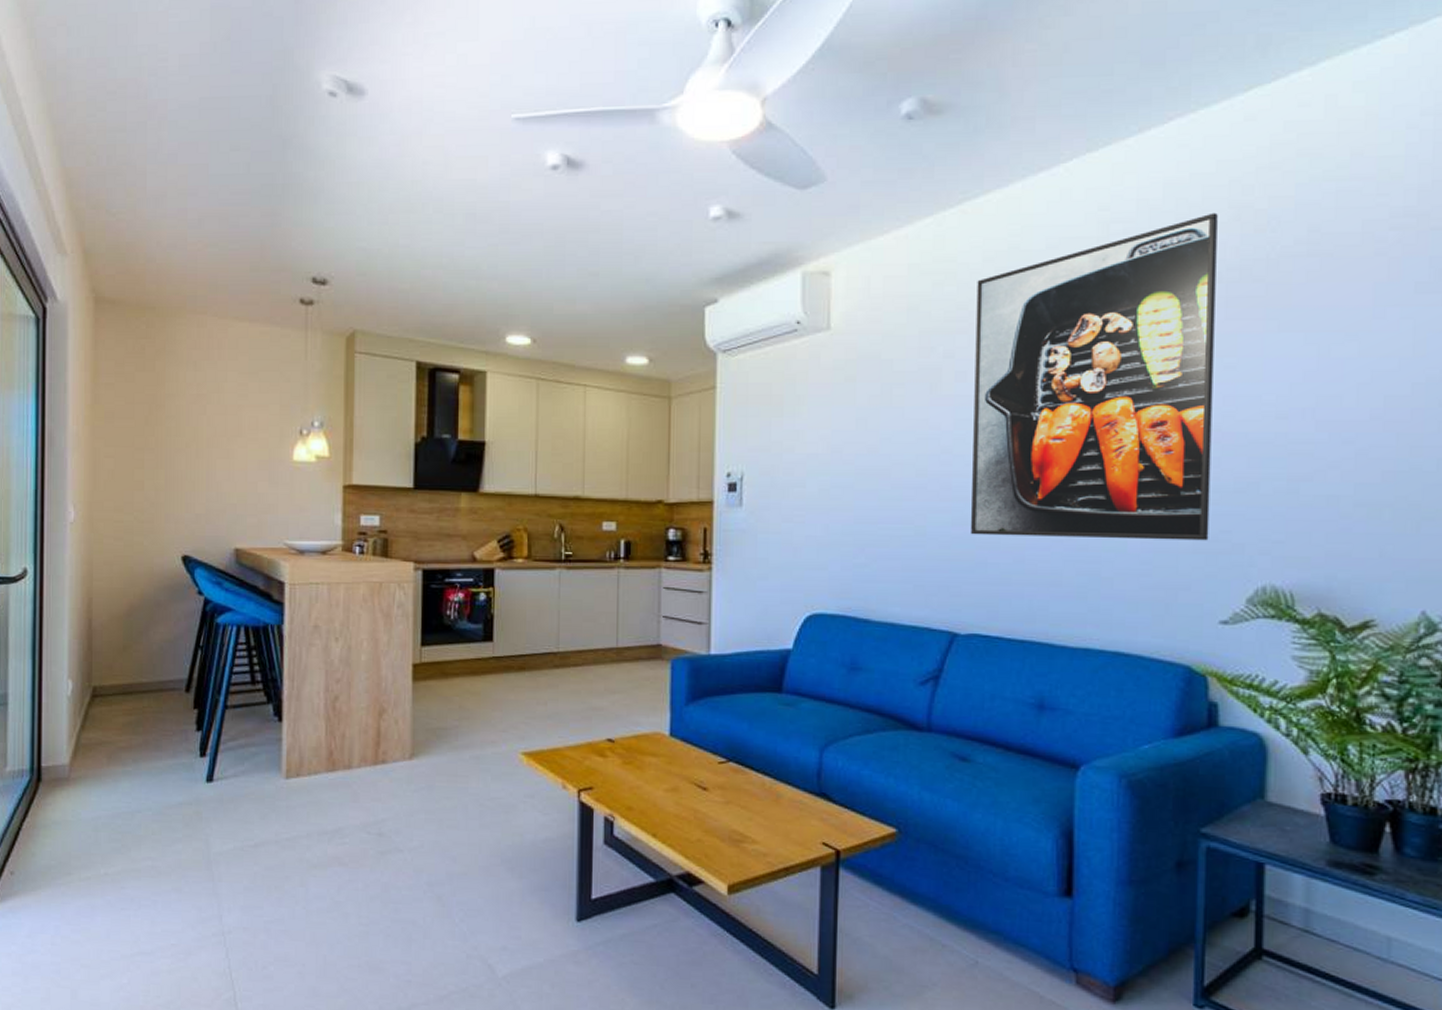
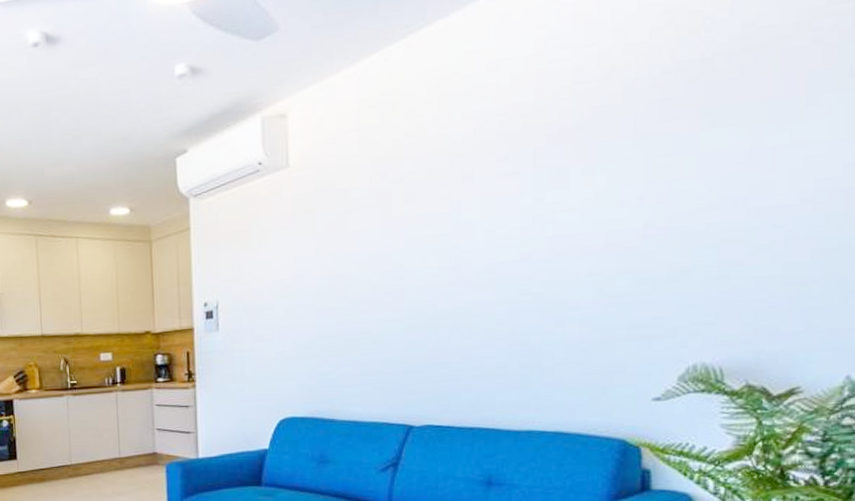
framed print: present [970,212,1218,541] -> none [421,19,653,340]

